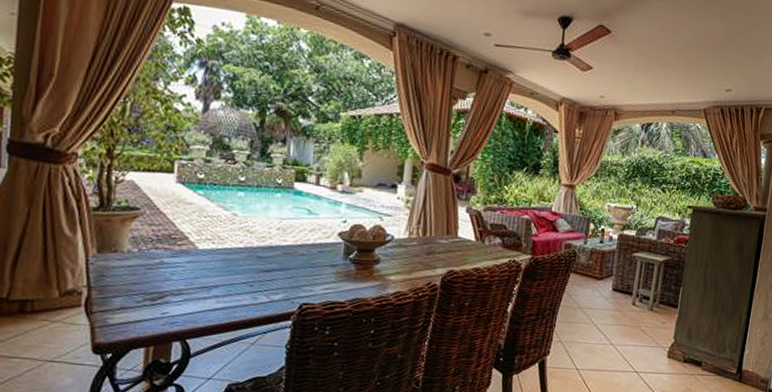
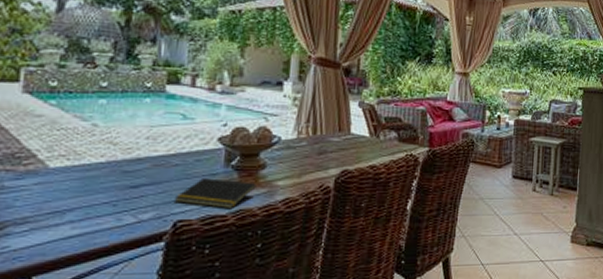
notepad: none [300,268,371,297] -> present [174,178,256,208]

